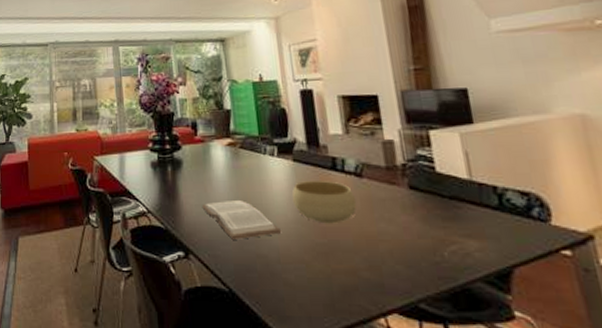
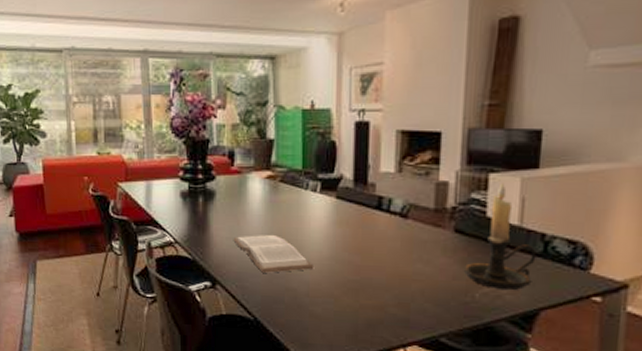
bowl: present [291,181,357,224] -> none [329,219,397,262]
candle holder: none [427,139,496,248] -> present [465,183,536,291]

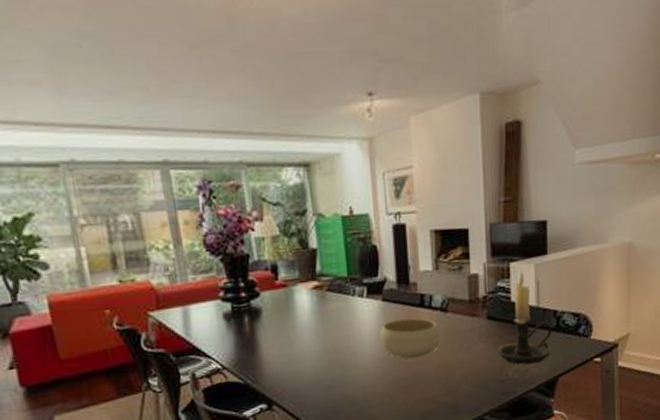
book: present [233,234,315,273] -> none [285,344,369,385]
bowl: none [329,219,397,262] -> present [379,318,441,359]

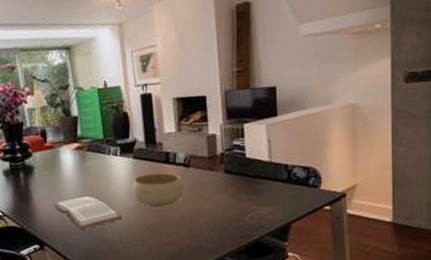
book: none [285,344,369,385] -> present [53,195,123,229]
candle holder: present [498,270,552,365] -> none [235,130,284,213]

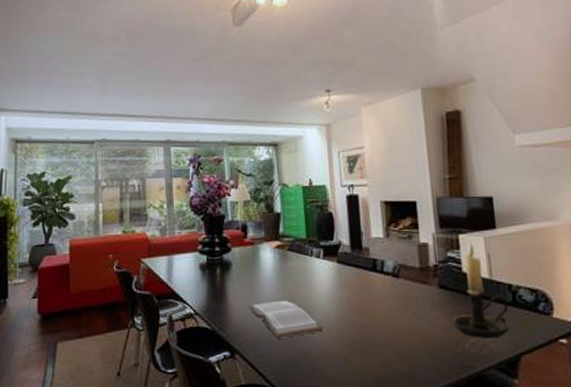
bowl: present [132,172,184,208] -> none [334,281,393,321]
candle holder: none [235,130,284,213] -> present [452,242,508,339]

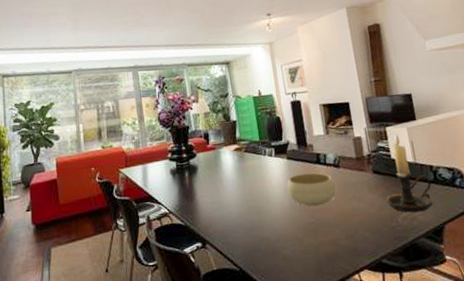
book: present [249,300,324,338] -> none [215,194,280,228]
bowl: none [334,281,393,321] -> present [287,172,336,207]

